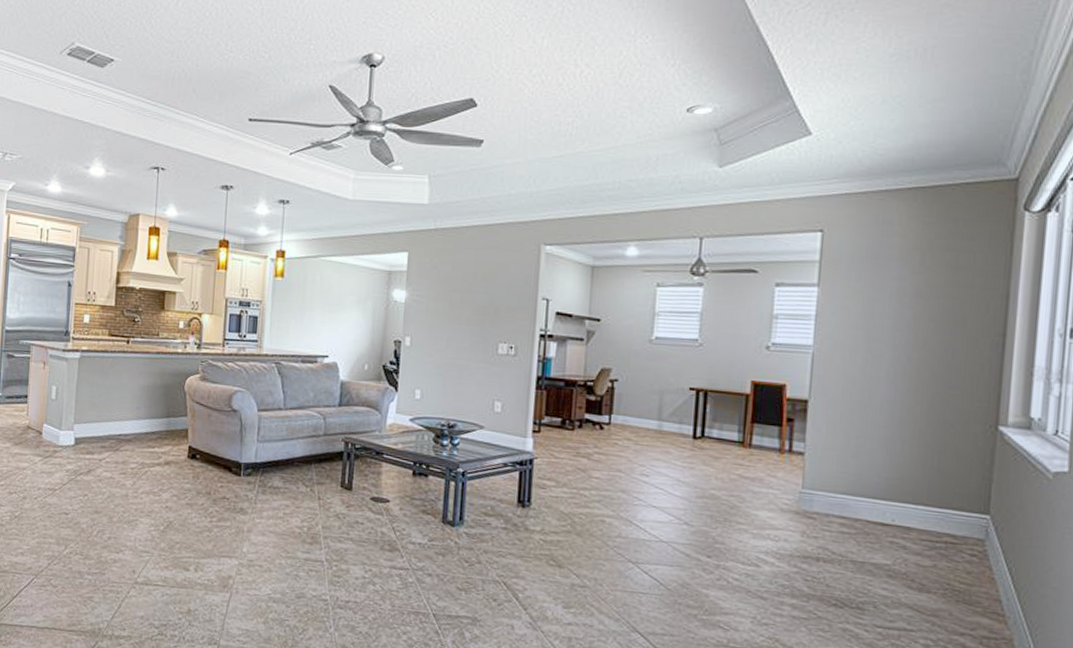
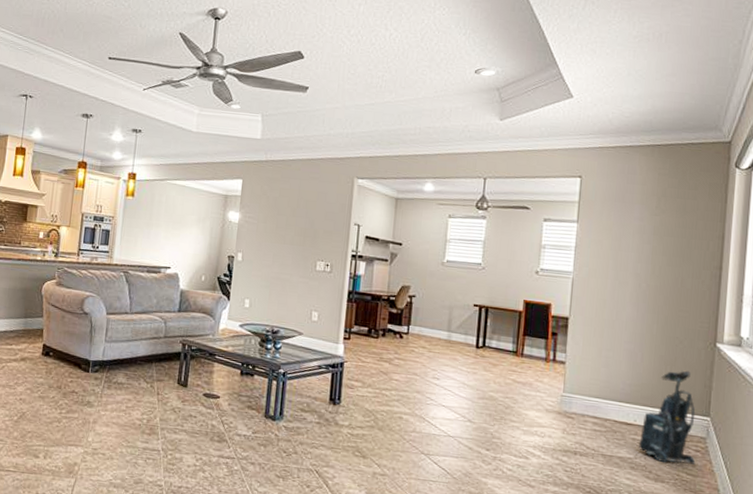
vacuum cleaner: none [897,459,971,572] -> present [638,370,696,465]

